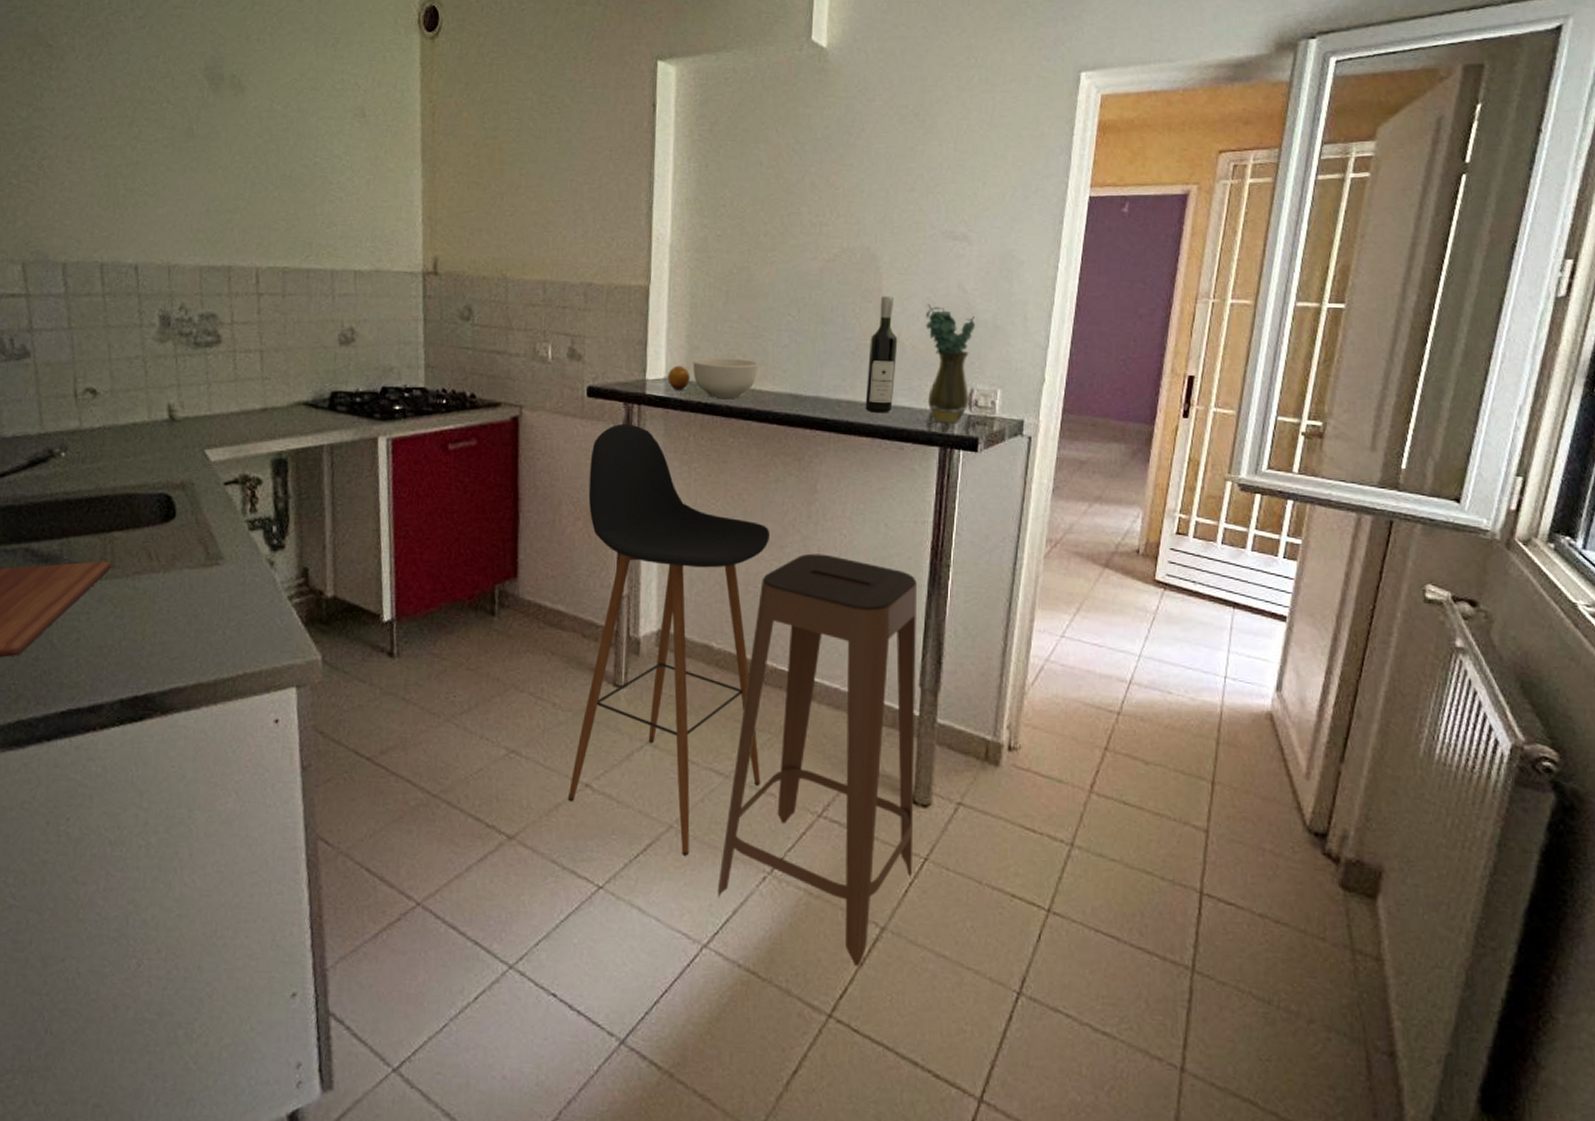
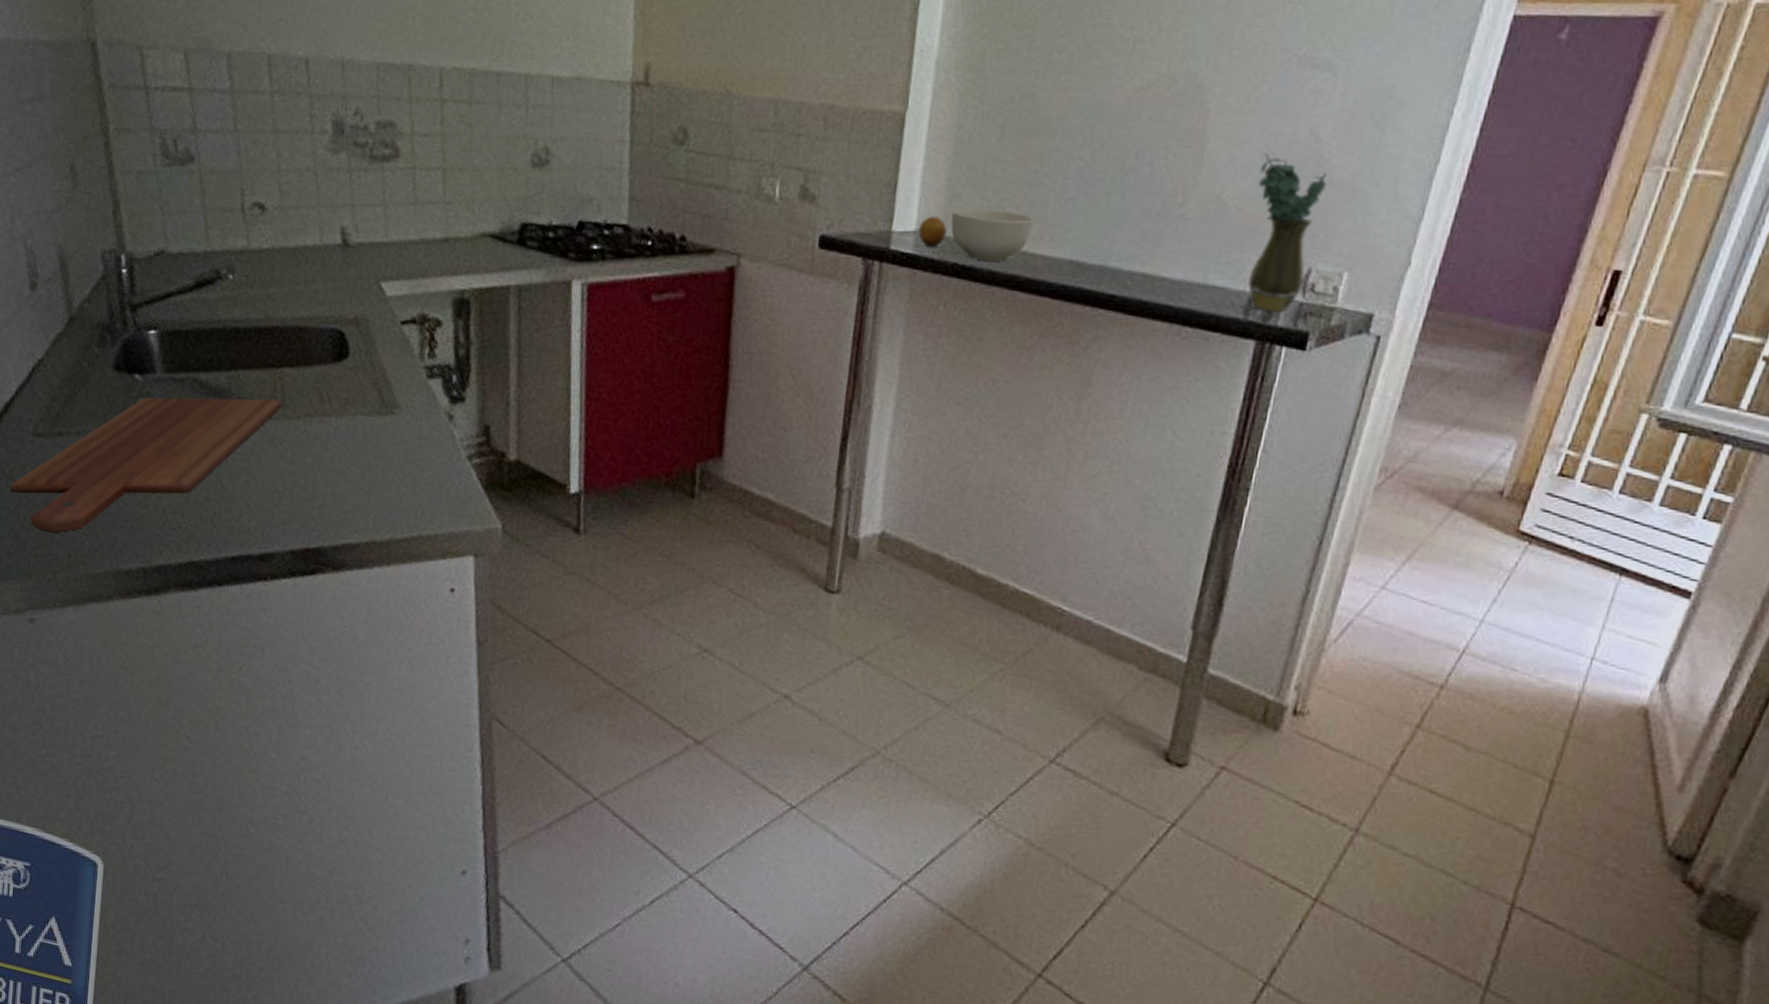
bar stool: present [567,423,770,856] -> none [763,283,1027,786]
bar stool: present [718,553,917,966] -> none [924,458,1204,928]
bottle: present [865,296,898,413] -> none [1164,140,1222,293]

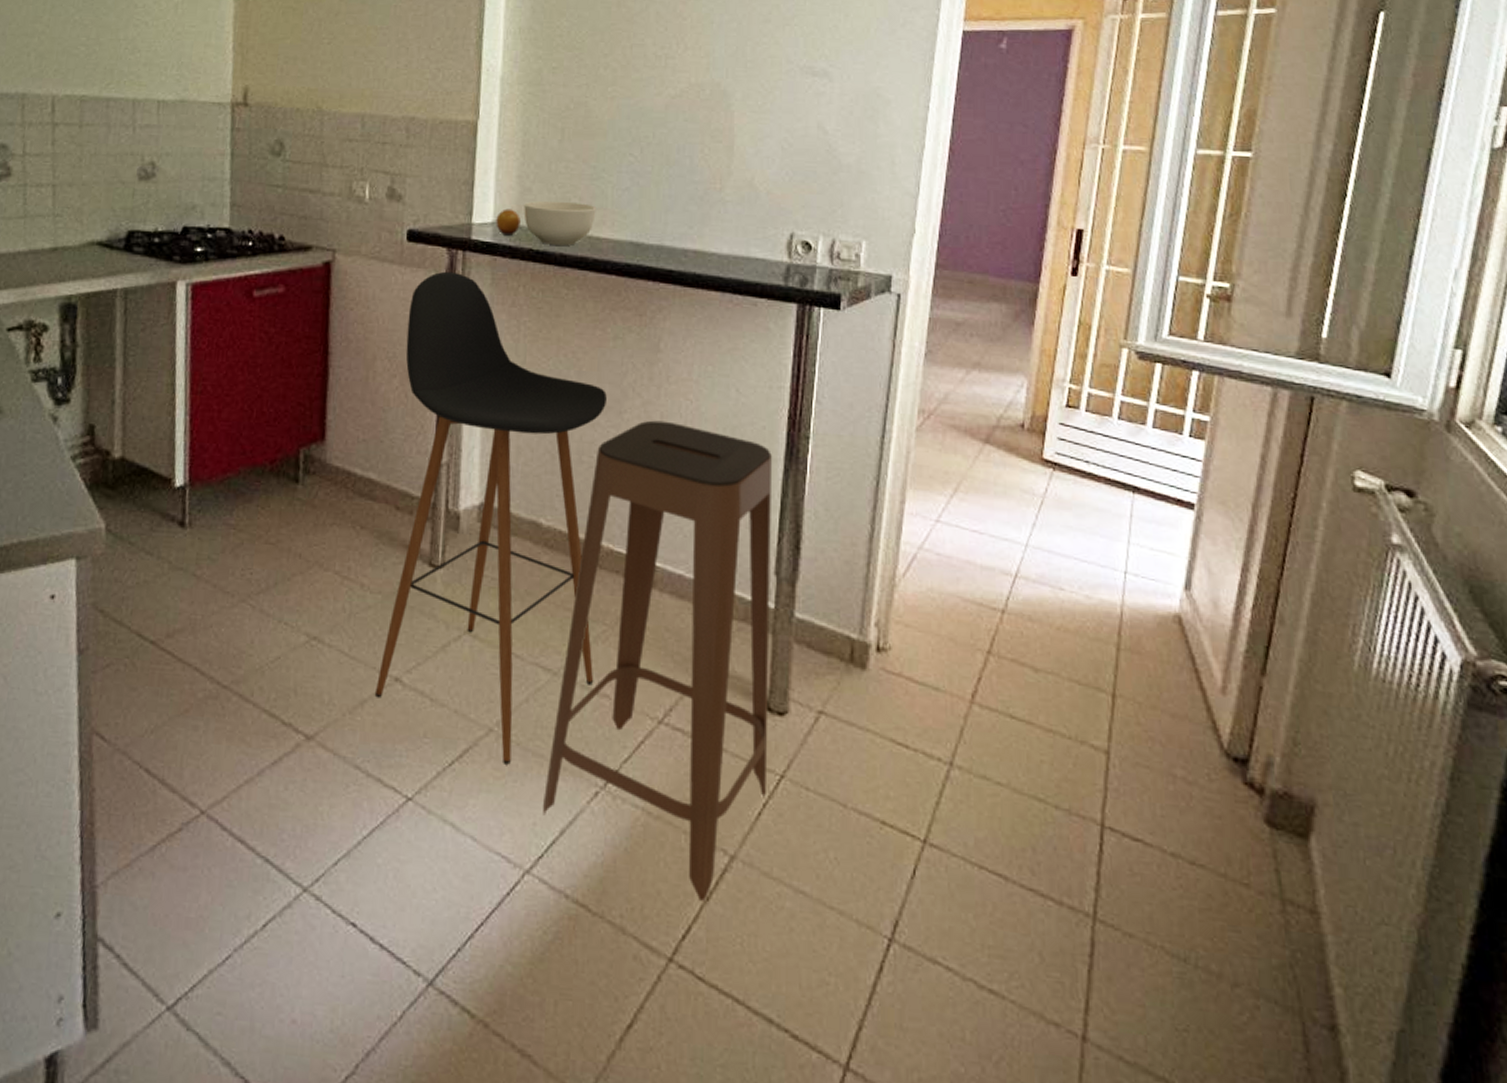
bar stool: none [763,283,1027,786] -> present [374,271,607,765]
bar stool: none [924,458,1204,928] -> present [543,420,772,901]
vase: present [1248,153,1327,312] -> none [781,145,838,279]

